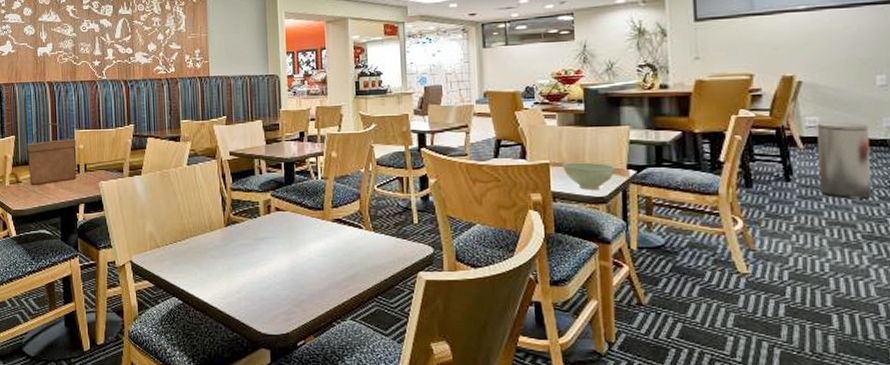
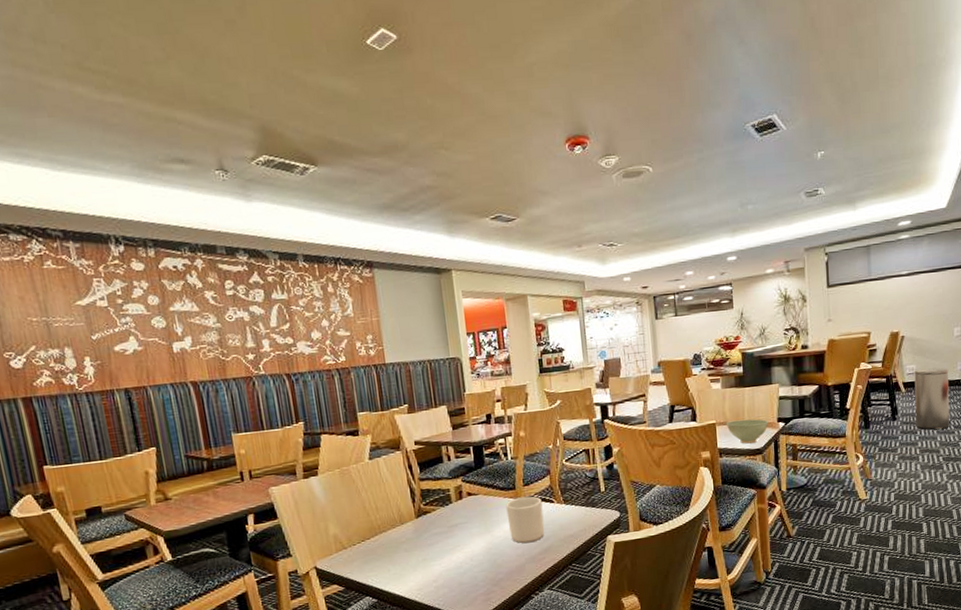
handbag: present [26,122,77,186] -> none [171,428,241,502]
mug: none [313,219,351,267] -> present [506,496,545,543]

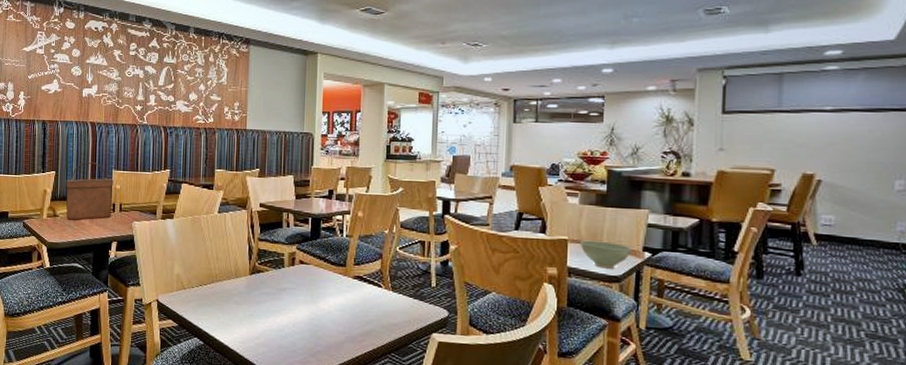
handbag: none [171,428,241,502] -> present [65,161,113,221]
mug: present [506,496,545,543] -> none [333,275,370,322]
pedal bin: present [914,367,950,430] -> none [829,222,883,299]

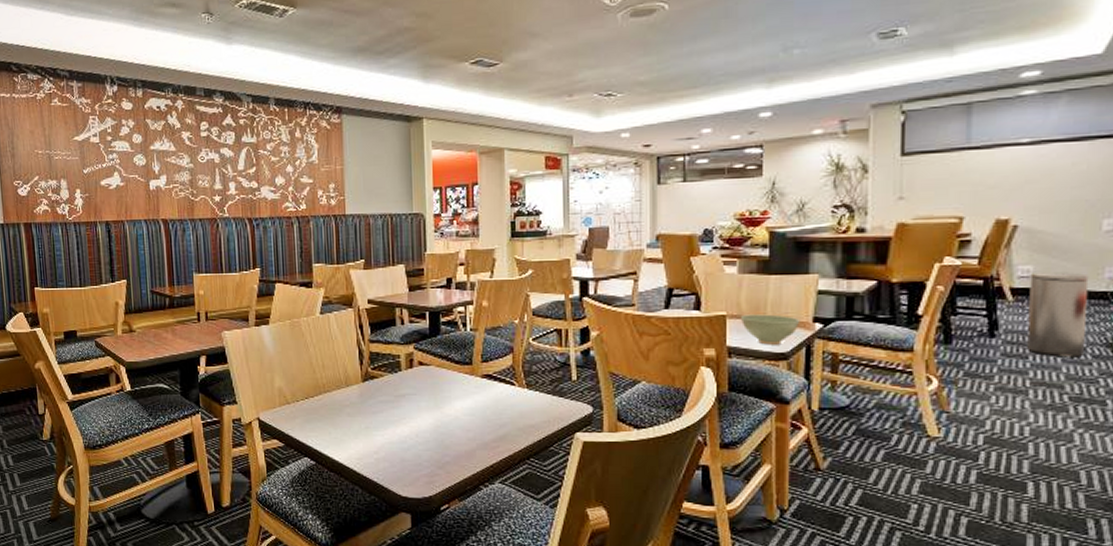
handbag: present [65,161,113,221] -> none [139,265,197,336]
pedal bin: none [829,222,883,299] -> present [1027,272,1089,358]

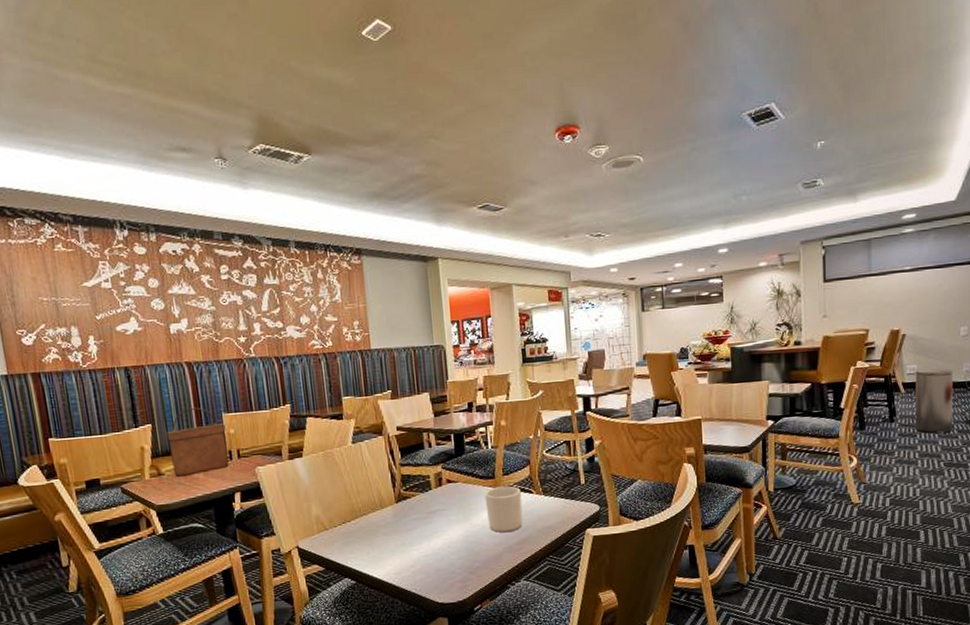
handbag: none [139,265,197,336] -> present [165,407,229,478]
mug: none [460,374,502,427] -> present [484,485,523,533]
bowl: present [740,314,801,345] -> none [712,415,757,441]

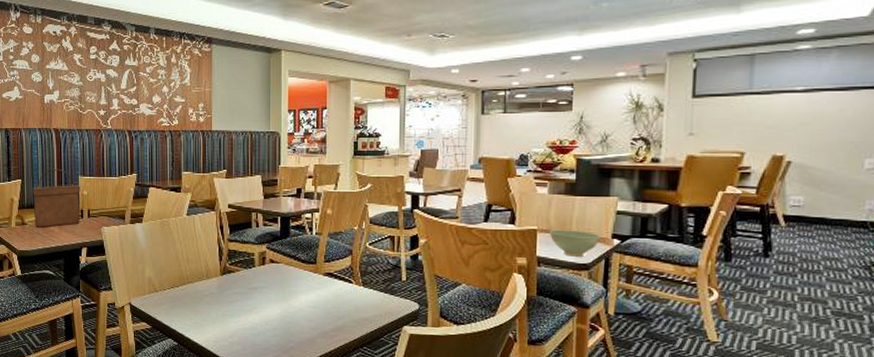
mug: present [484,485,523,533] -> none [305,272,341,318]
bowl: none [712,415,757,441] -> present [549,229,601,257]
pedal bin: present [915,368,953,434] -> none [796,203,852,277]

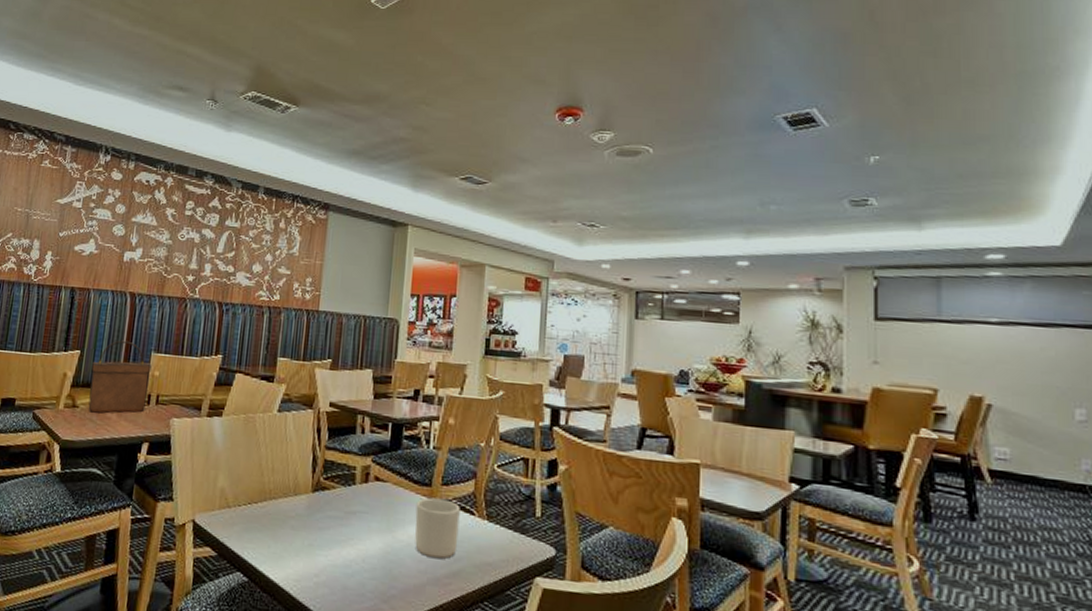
mug: none [305,272,341,318] -> present [415,497,460,559]
bowl: present [549,229,601,257] -> none [714,465,776,503]

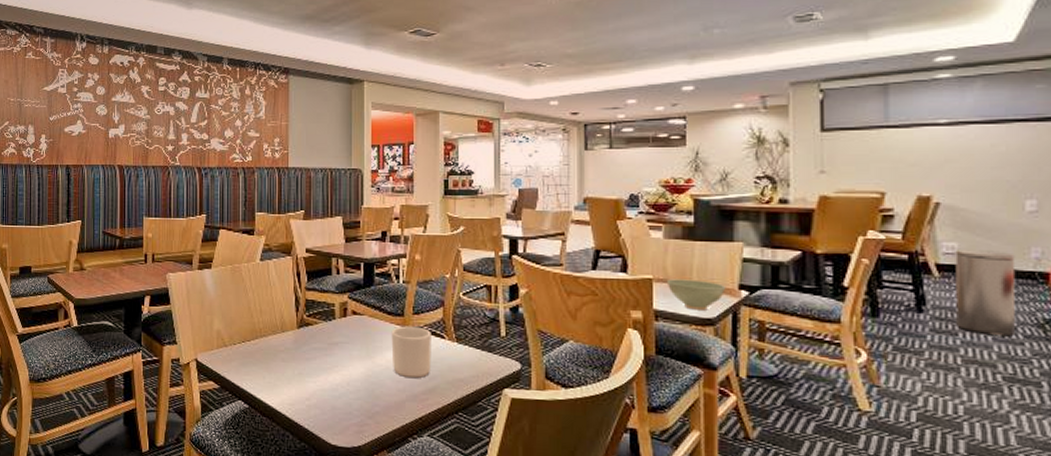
handbag: present [88,340,152,414] -> none [92,208,145,275]
bowl: none [714,465,776,503] -> present [666,279,726,310]
pedal bin: none [1007,455,1068,554] -> present [955,250,1016,337]

